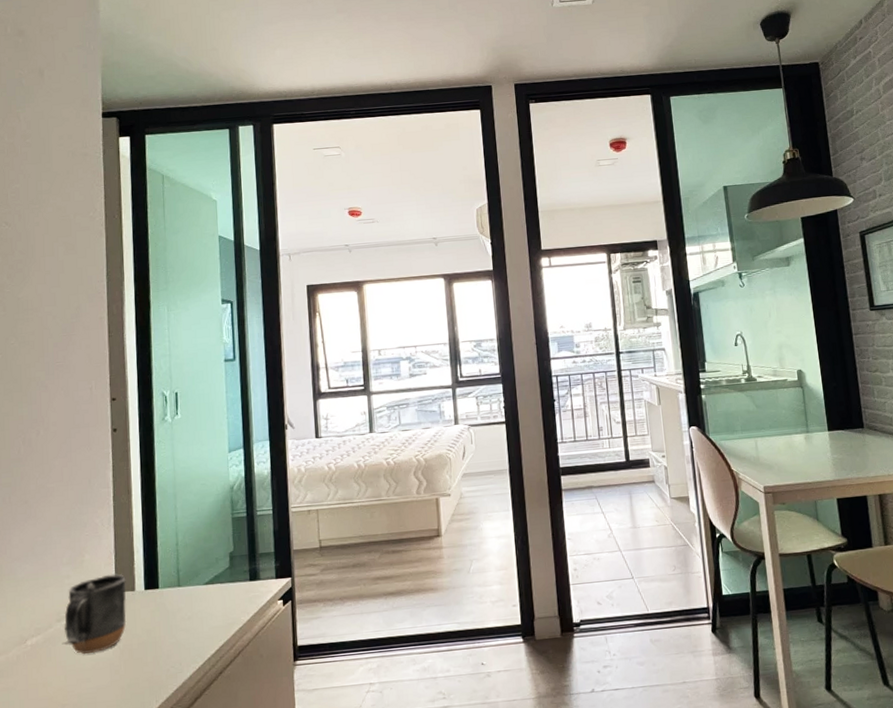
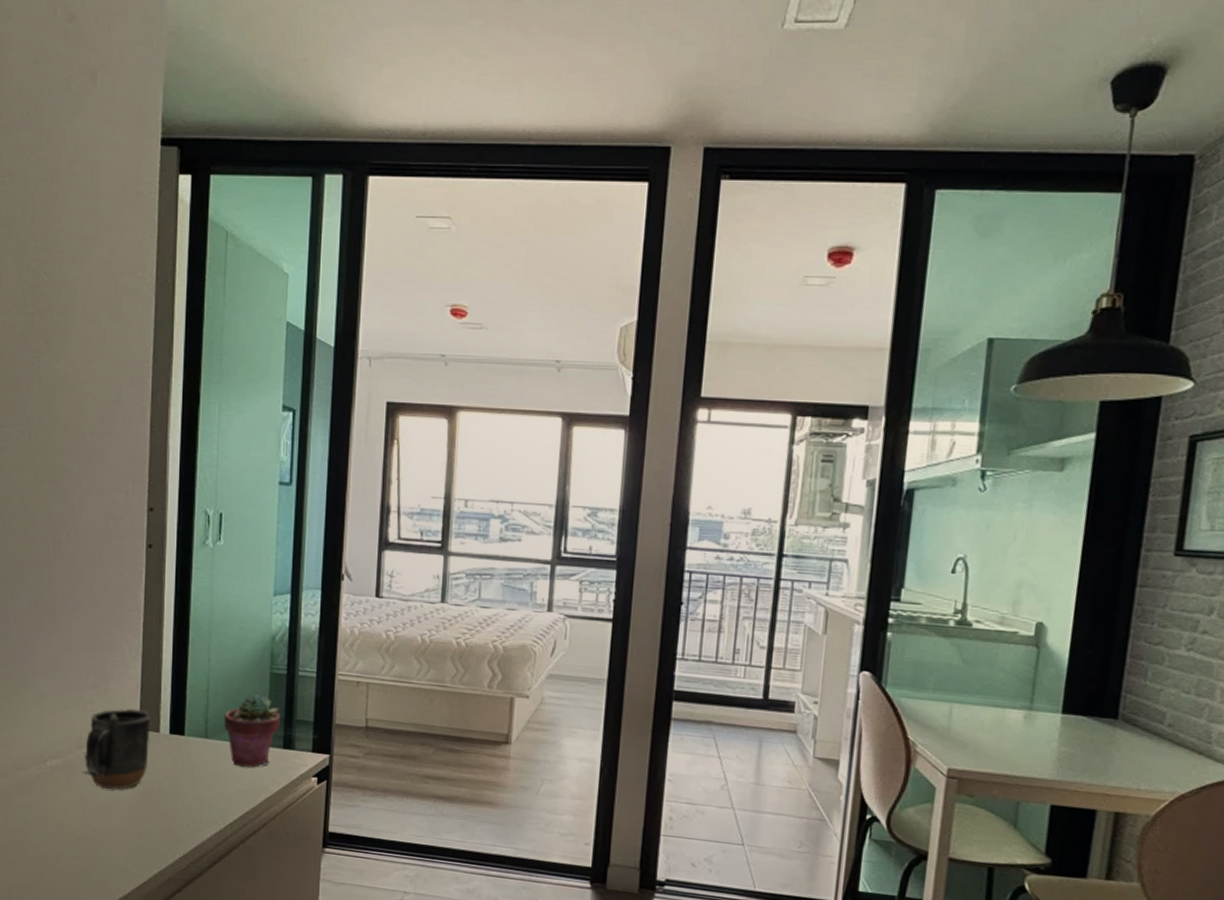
potted succulent: none [194,538,245,605] -> present [224,693,280,768]

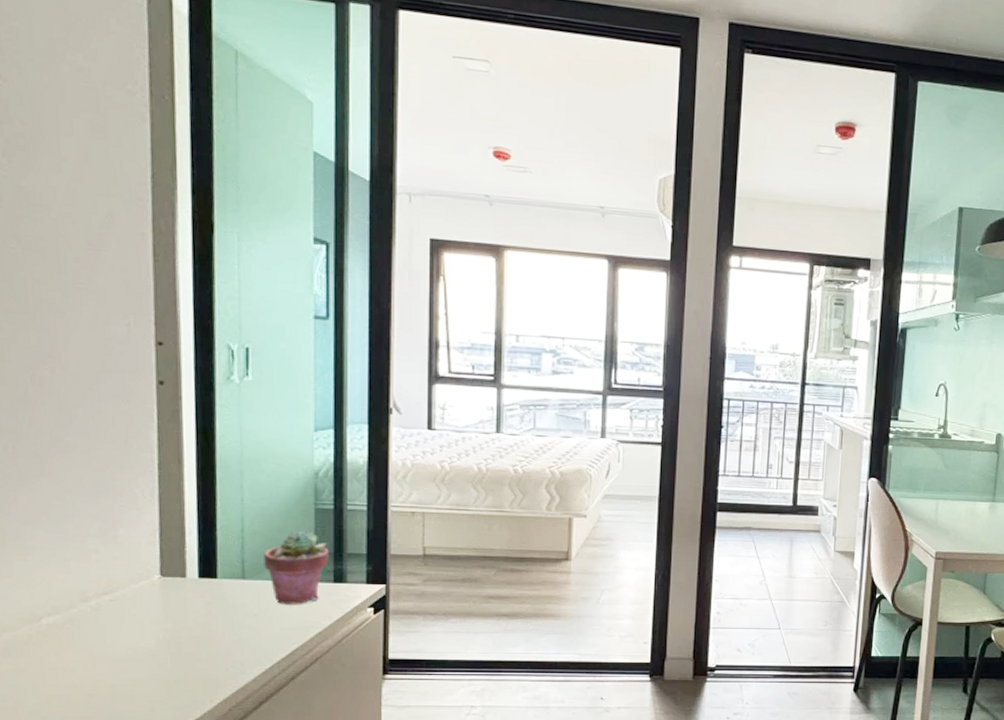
mug: present [81,708,151,790] -> none [88,555,175,642]

